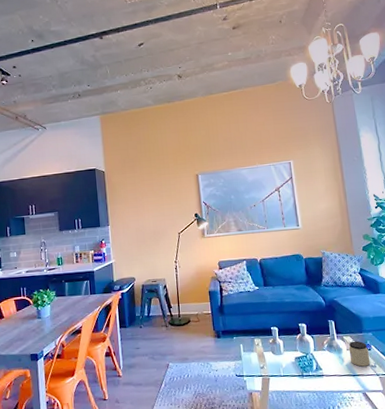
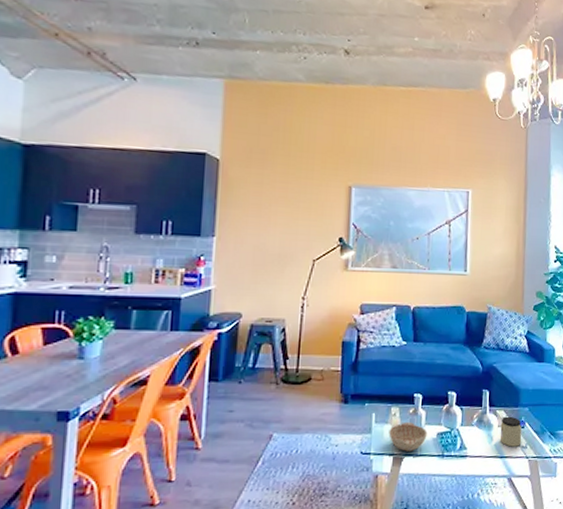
decorative bowl: none [255,349,287,373] -> present [388,421,428,452]

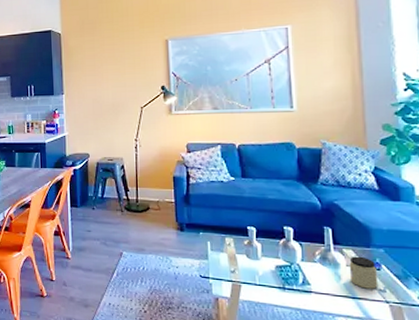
decorative bowl: present [388,421,428,452] -> none [225,252,265,280]

